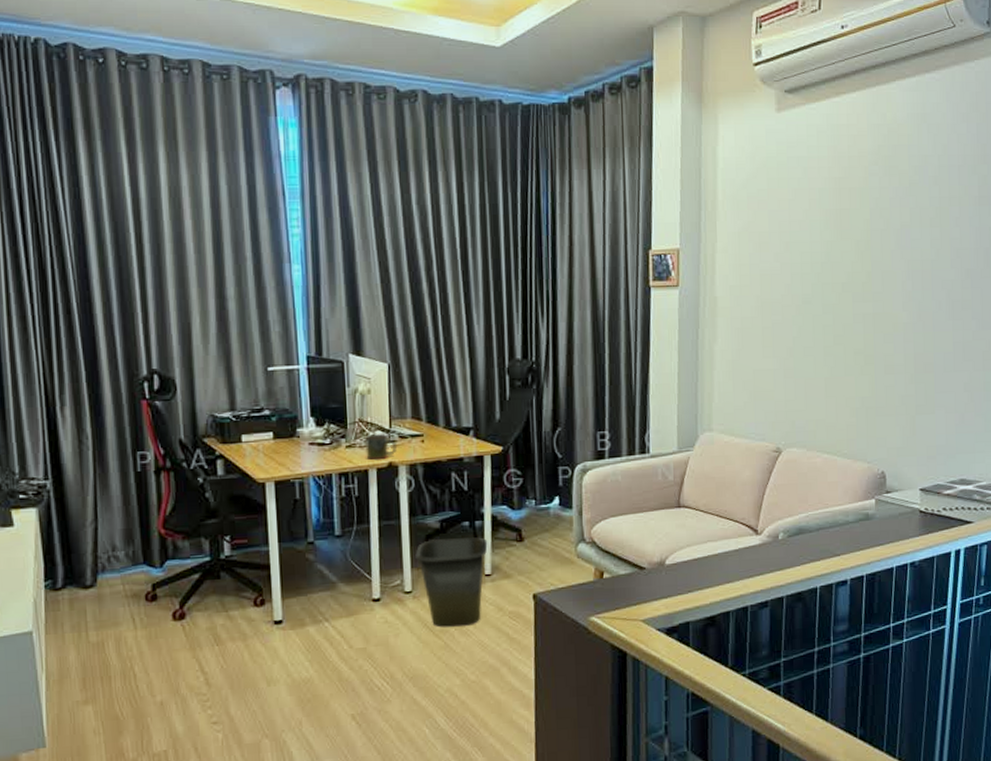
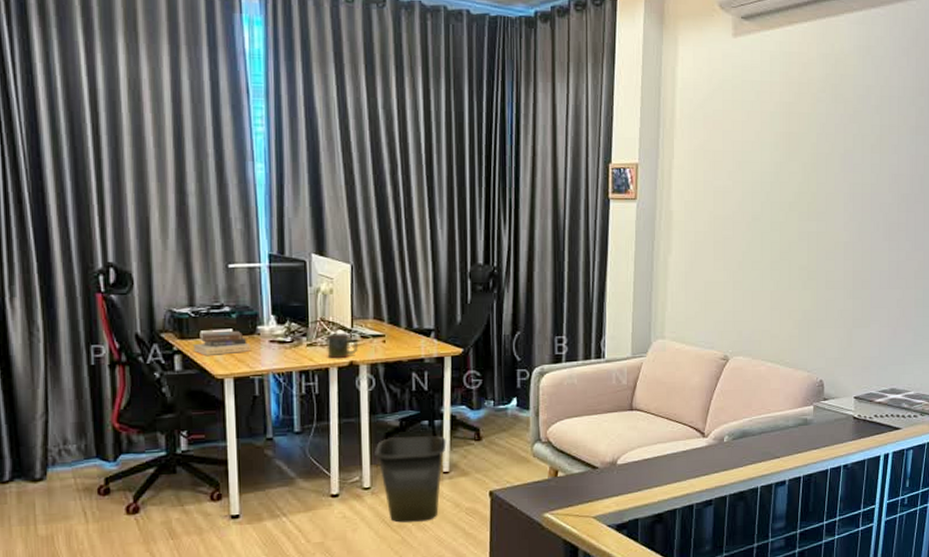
books: none [234,433,291,461] -> present [192,330,250,357]

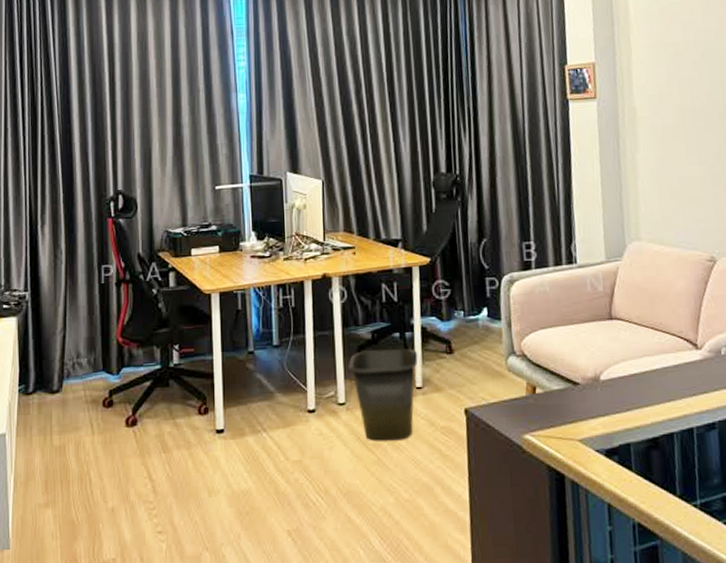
books: present [192,330,250,357] -> none [185,247,234,273]
mug: present [326,333,358,359] -> none [301,247,330,272]

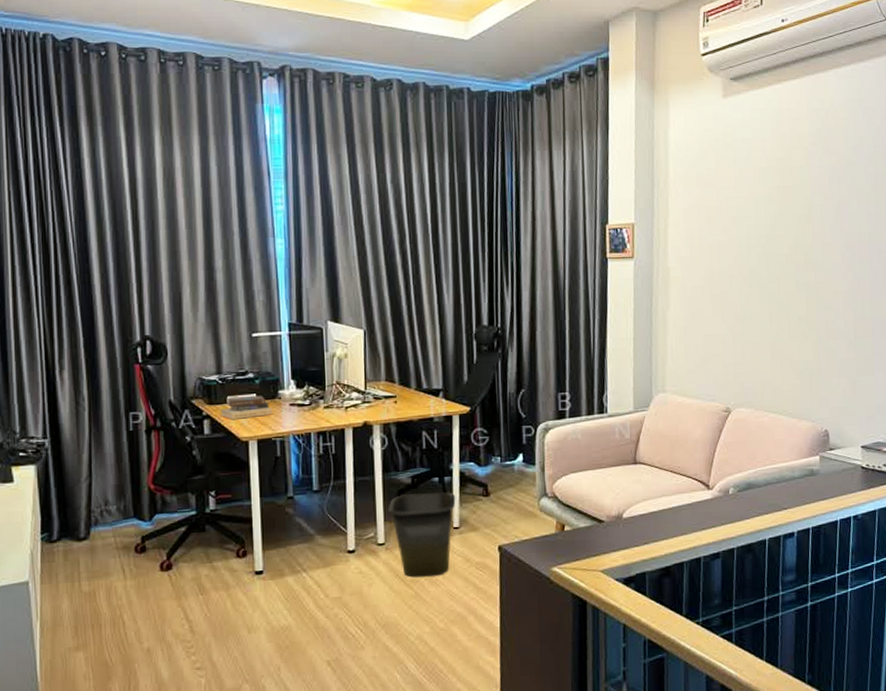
books: none [185,247,234,273] -> present [220,395,272,421]

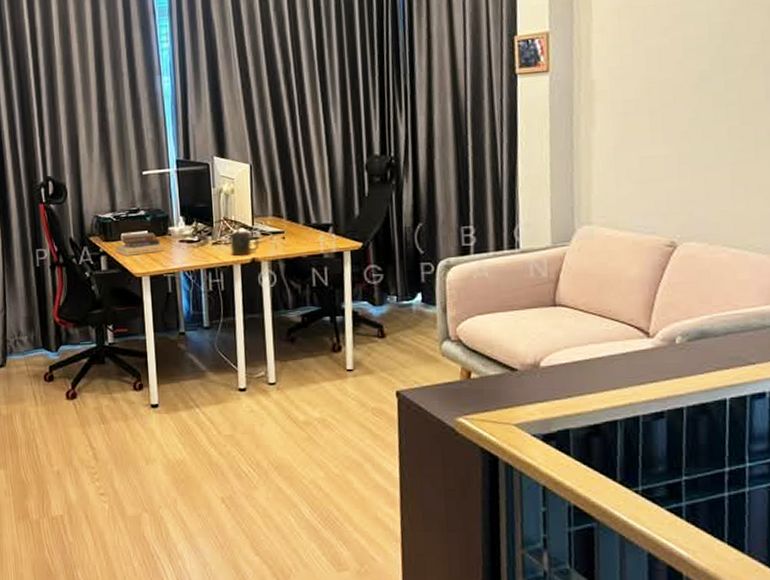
mug: none [342,395,371,420] -> present [230,231,259,256]
waste bin: present [388,491,456,577] -> none [278,331,349,418]

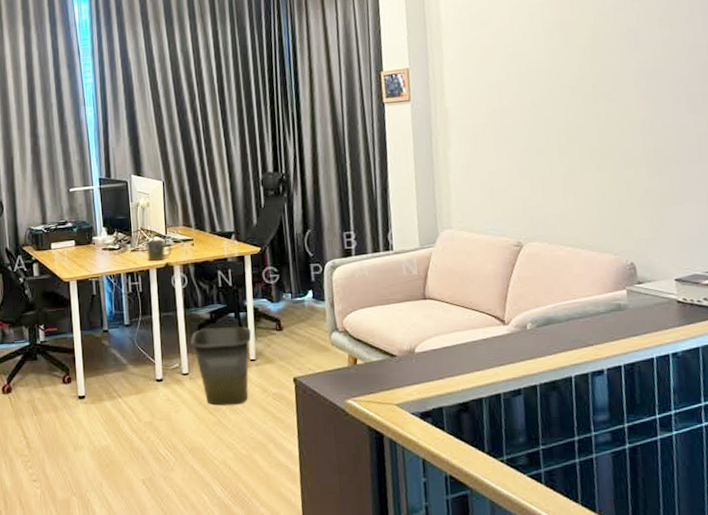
books: present [115,231,163,257] -> none [46,241,88,264]
waste bin: none [278,331,349,418] -> present [190,326,252,405]

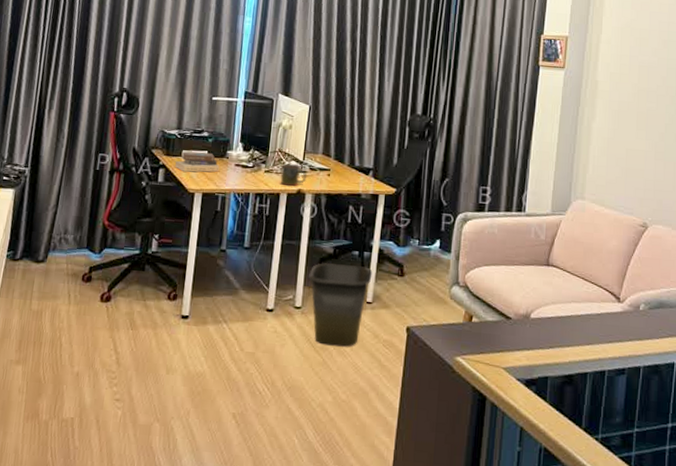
books: none [46,241,88,264] -> present [174,151,220,173]

